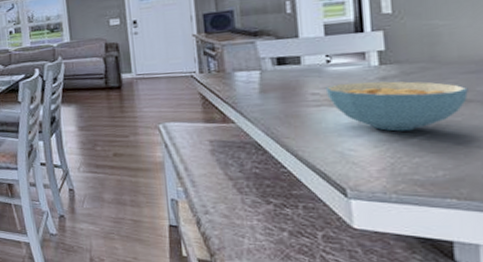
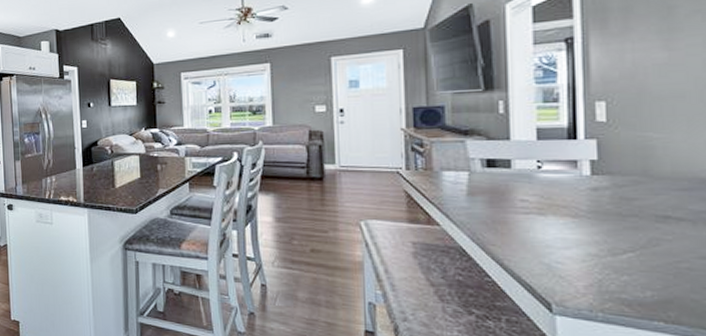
cereal bowl: present [325,81,468,131] -> none [534,191,680,247]

